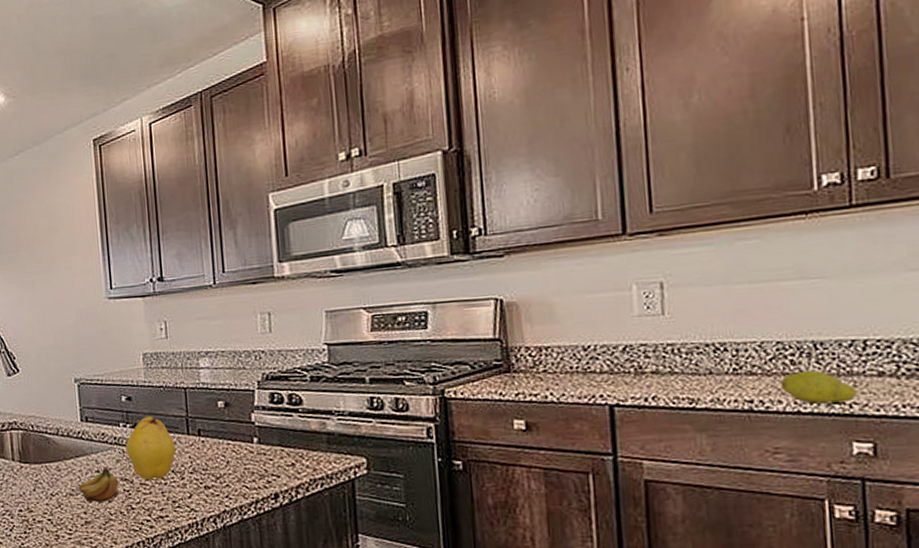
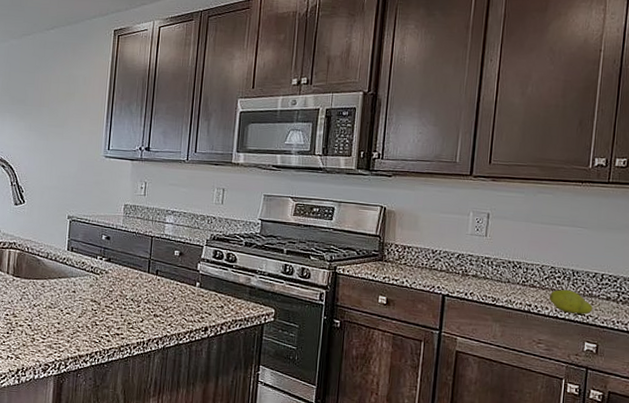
fruit: present [79,466,120,503] -> none [57,289,89,317]
fruit: present [125,416,176,481] -> none [99,254,138,305]

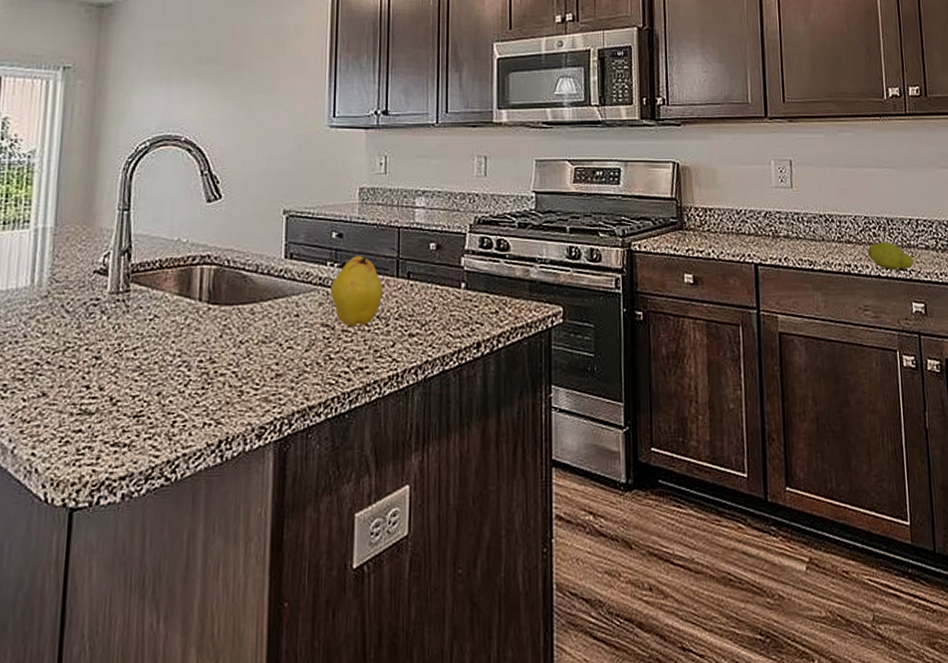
fruit: none [99,254,138,305] -> present [330,256,384,327]

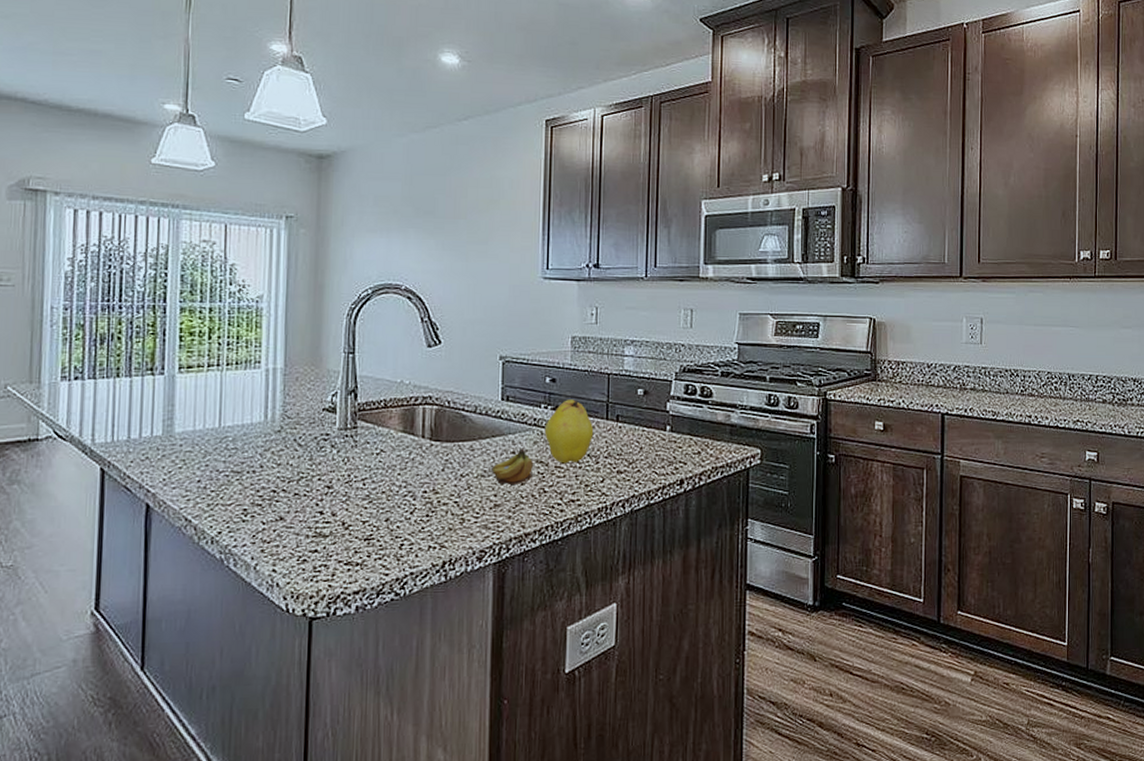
fruit: none [273,310,319,353] -> present [491,448,534,486]
fruit: present [867,241,914,271] -> none [1048,395,1090,422]

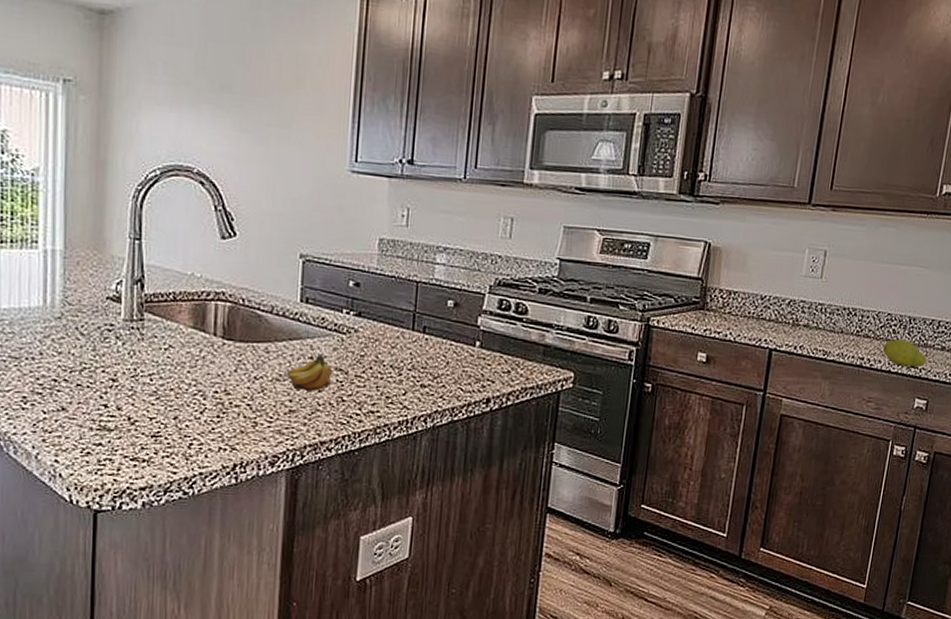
fruit: present [544,400,594,464] -> none [345,306,399,373]
fruit: none [1048,395,1090,422] -> present [882,339,927,368]

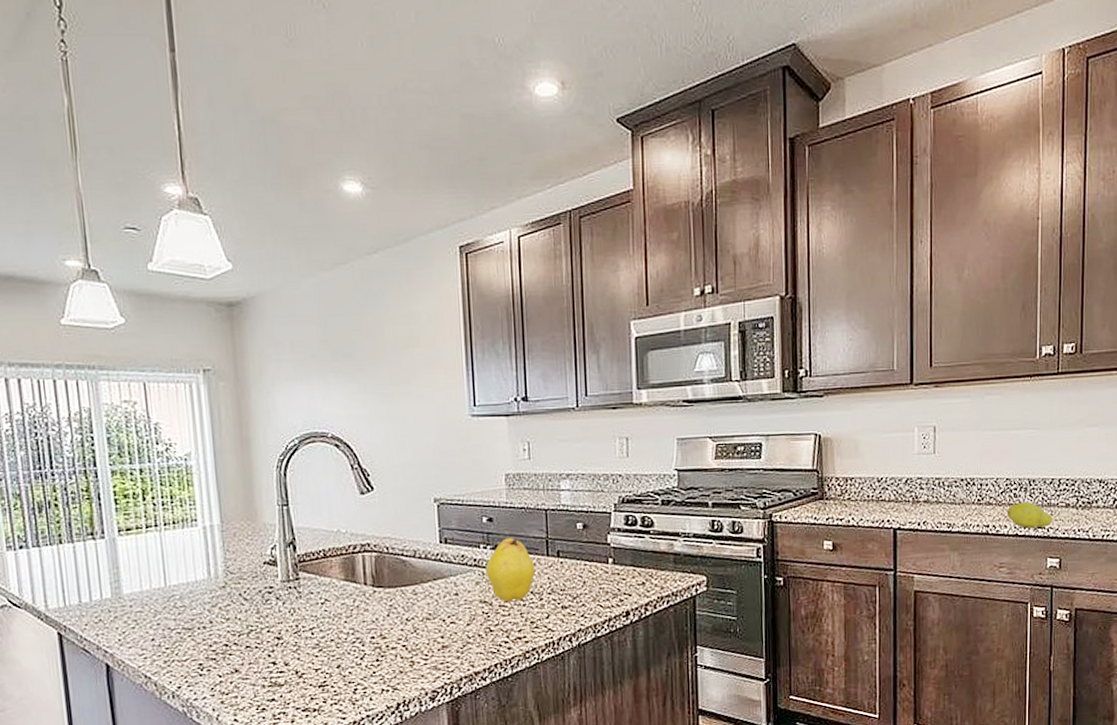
fruit: present [287,353,333,392] -> none [436,589,479,627]
fruit: none [345,306,399,373] -> present [485,538,536,602]

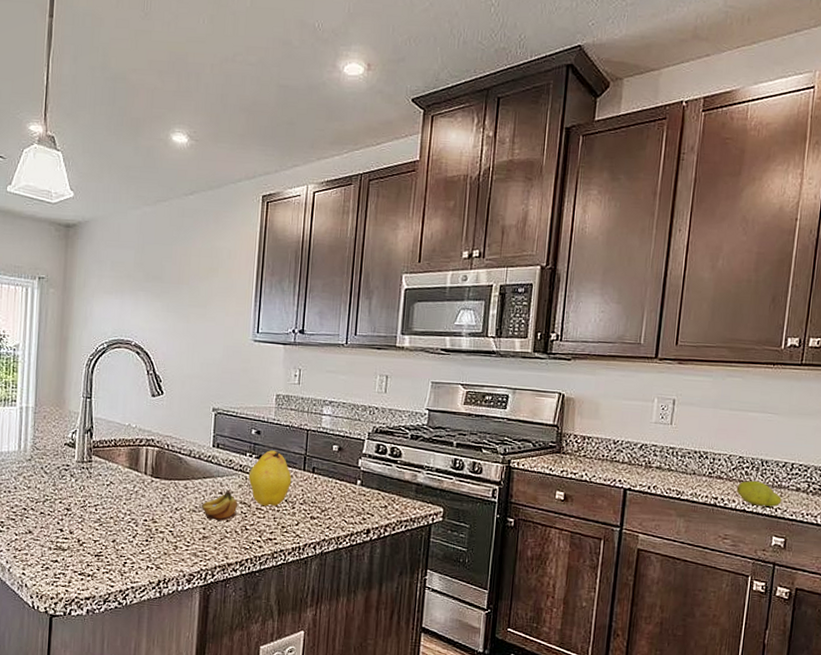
fruit: none [436,589,479,627] -> present [202,489,238,522]

